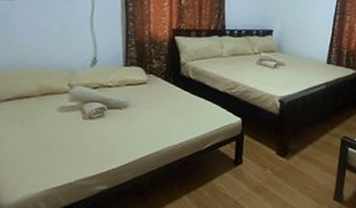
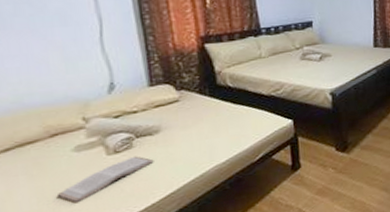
book: none [40,124,119,155] -> present [56,156,154,203]

